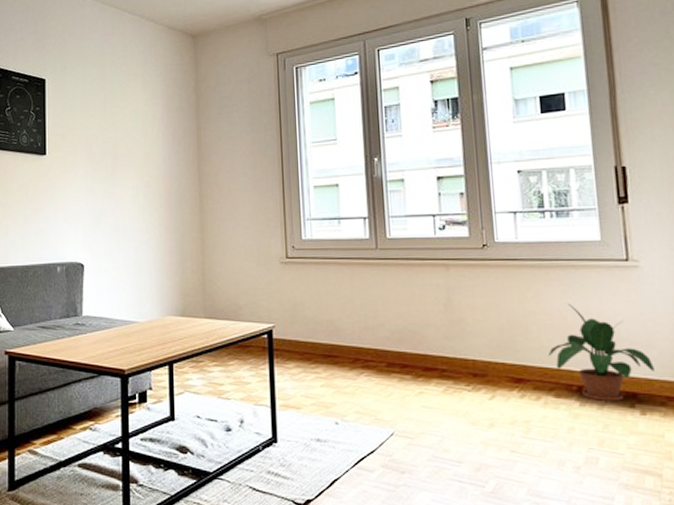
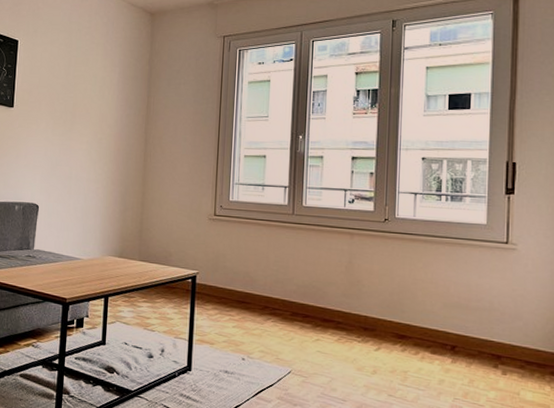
potted plant: present [547,303,654,401] -> none [429,275,518,361]

